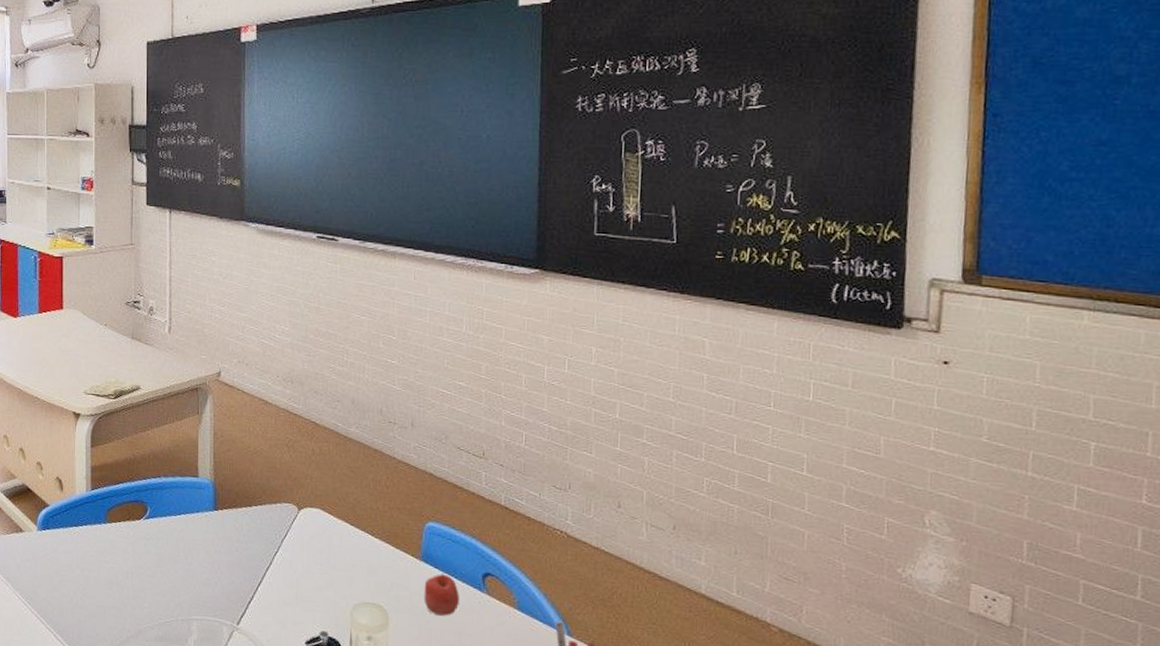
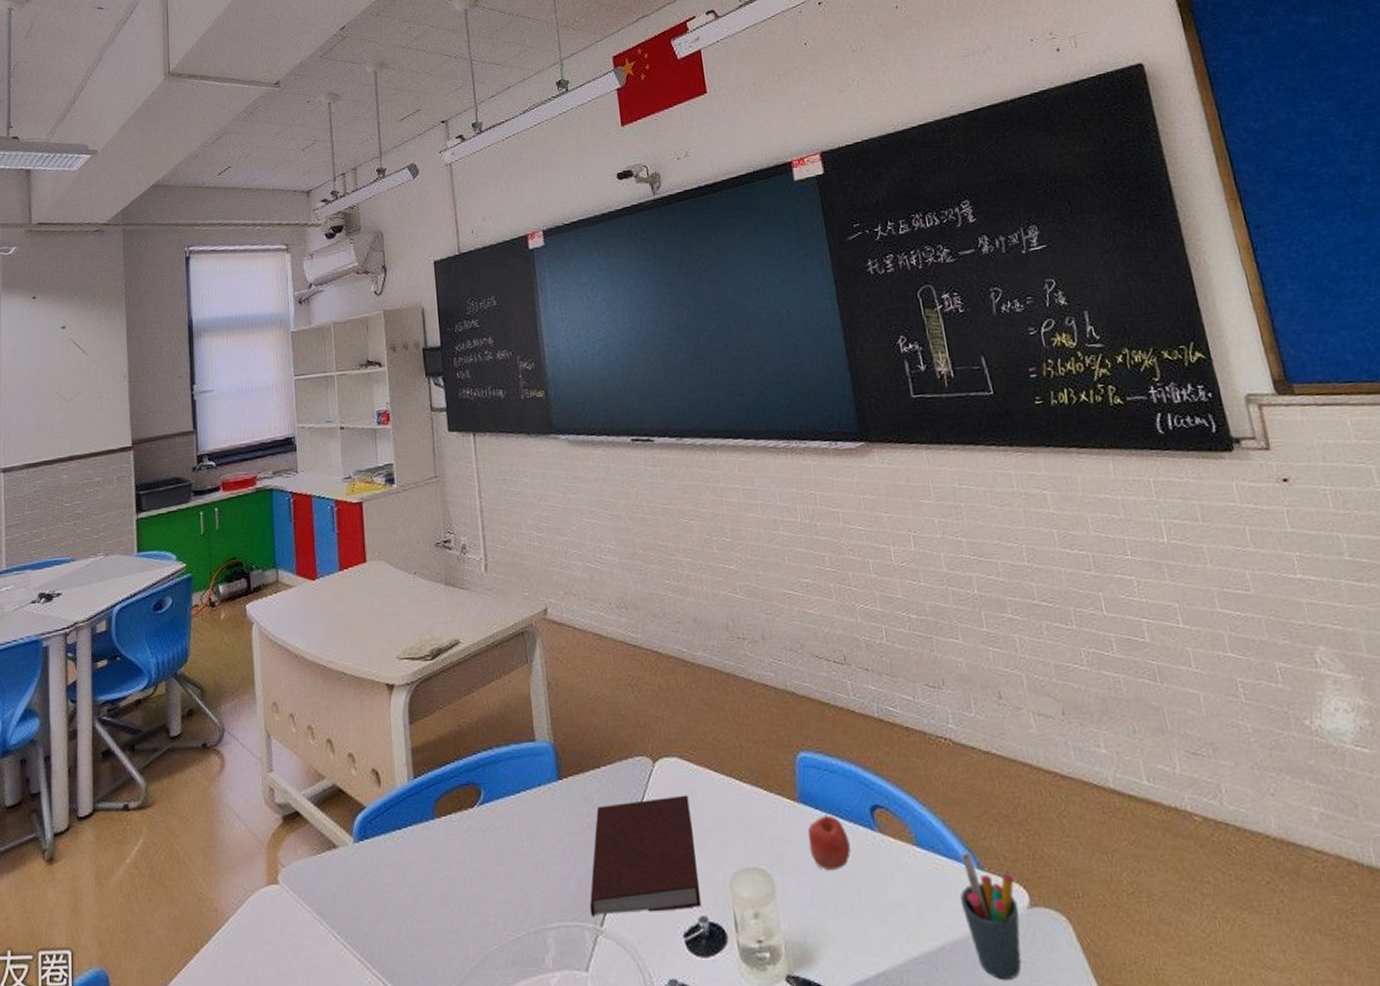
notebook: none [229,536,325,625] -> present [589,794,701,916]

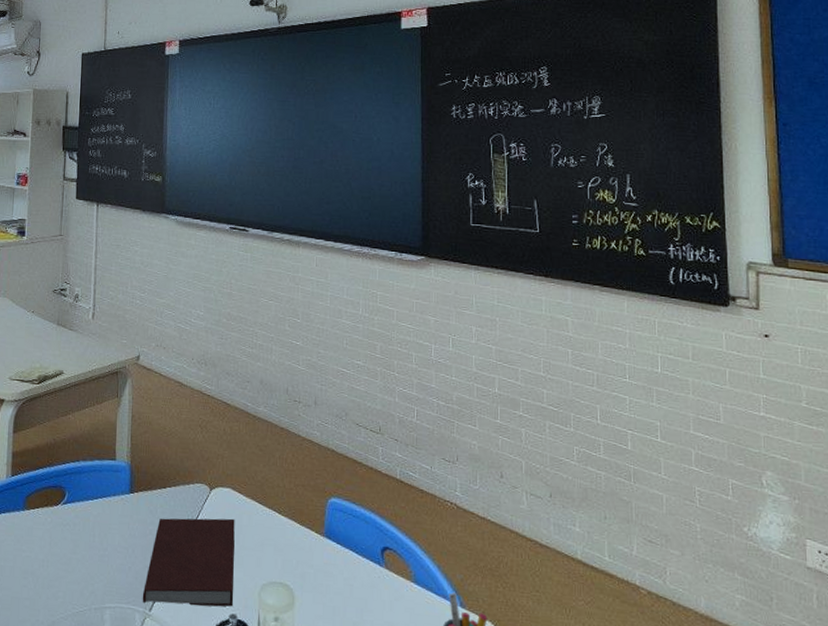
apple: present [807,814,851,870] -> none [327,549,360,593]

